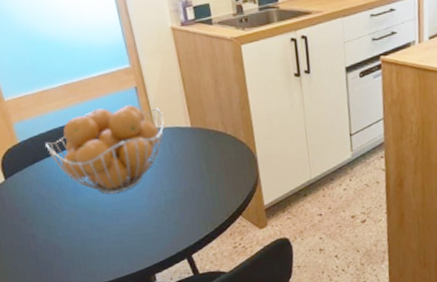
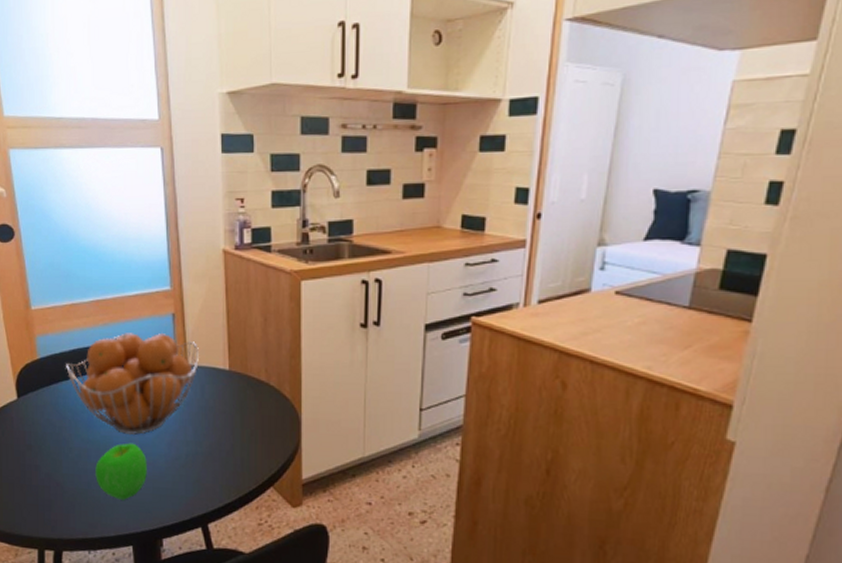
apple: none [86,201,134,250] -> present [95,444,147,500]

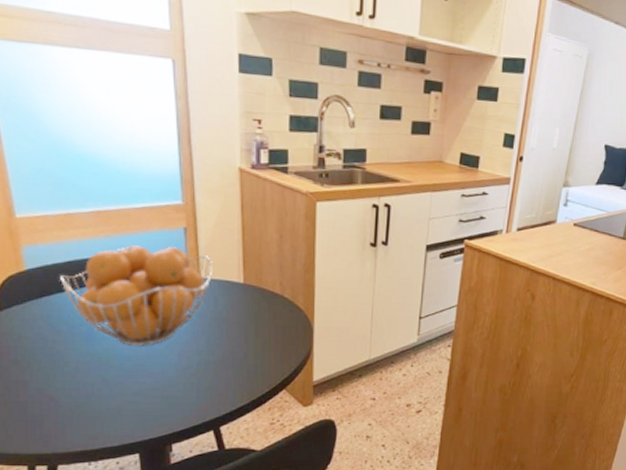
apple: present [95,444,147,500] -> none [96,355,155,410]

